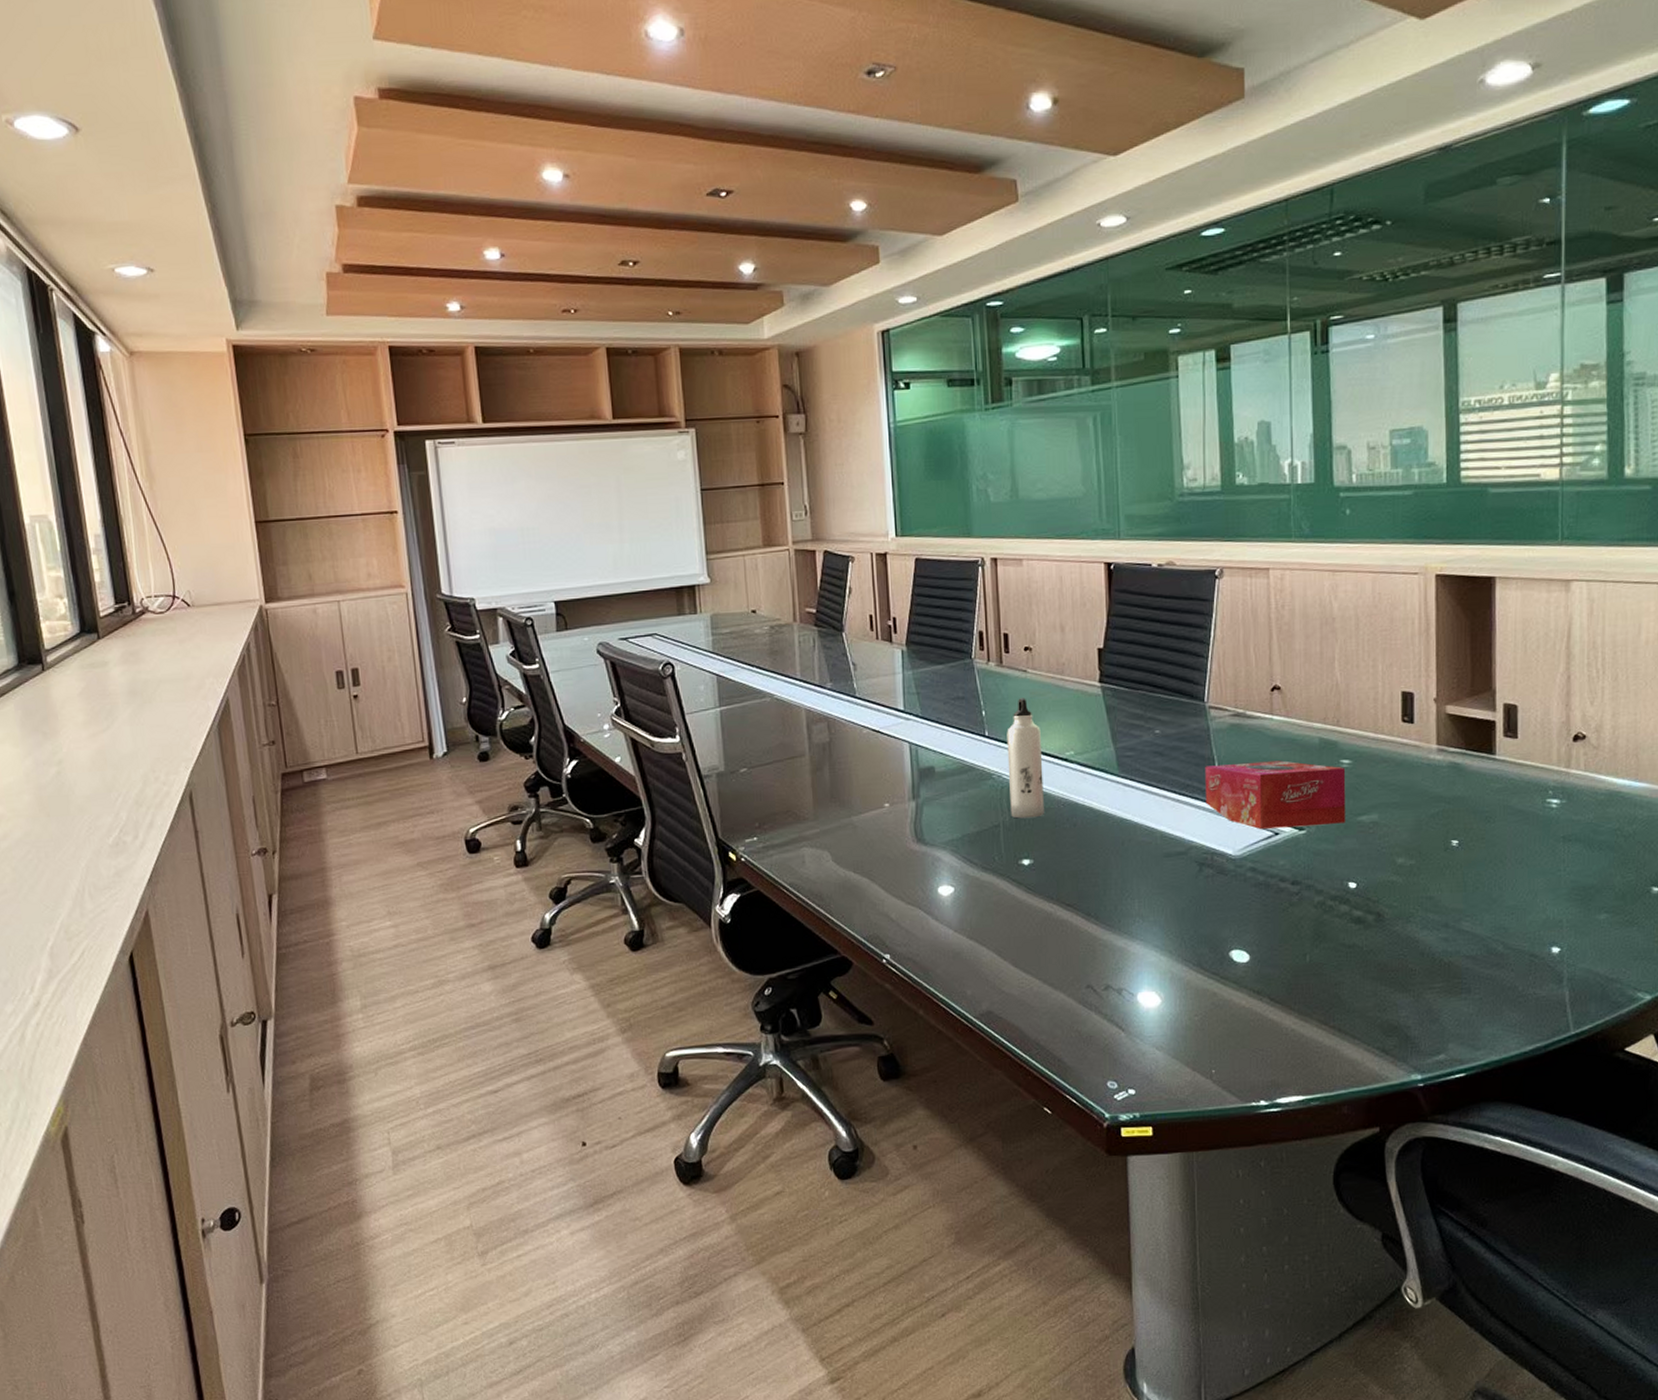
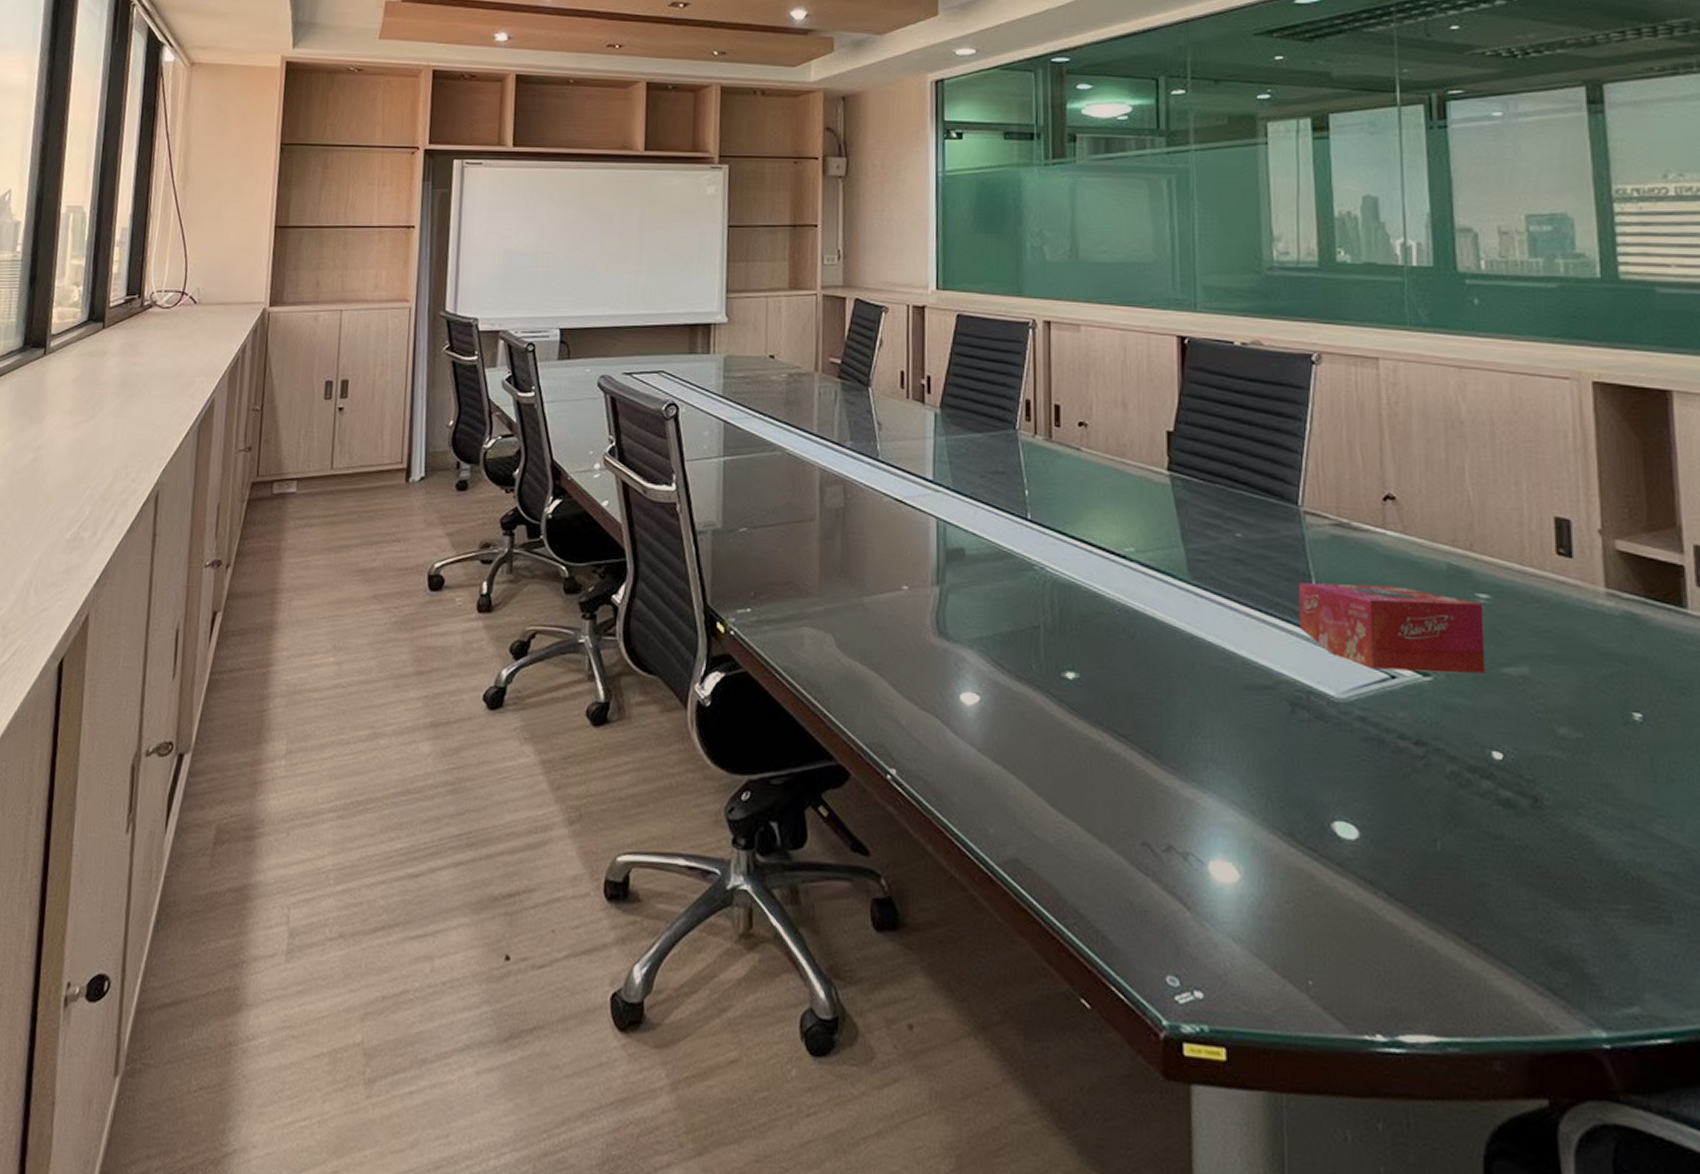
water bottle: present [1007,698,1044,819] -> none [1053,479,1096,623]

